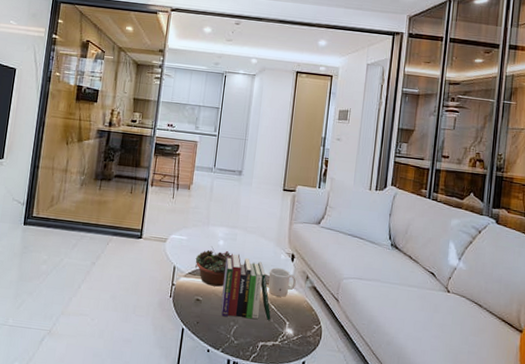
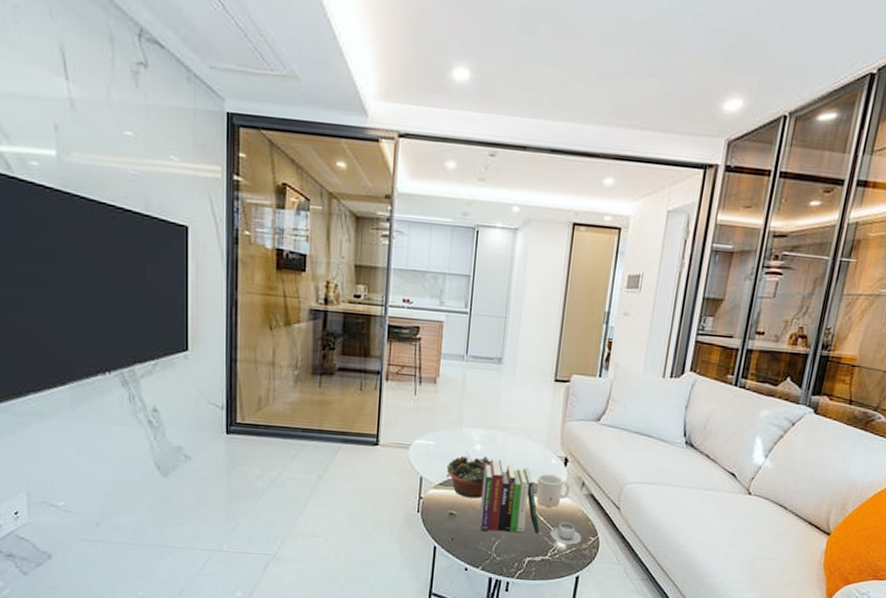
teacup: none [280,311,307,332] -> present [550,522,582,545]

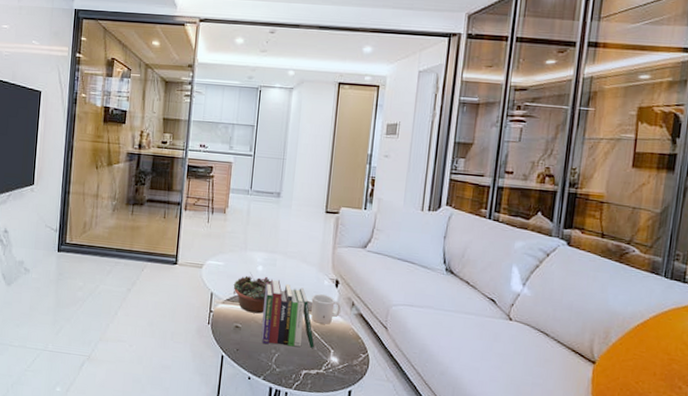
teacup: present [550,522,582,545] -> none [324,339,354,361]

